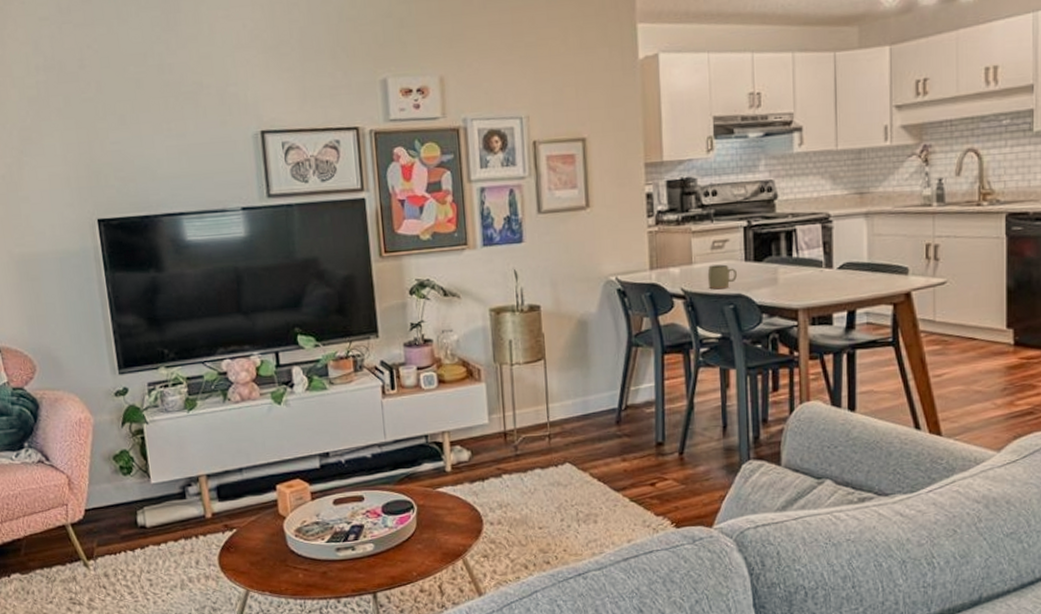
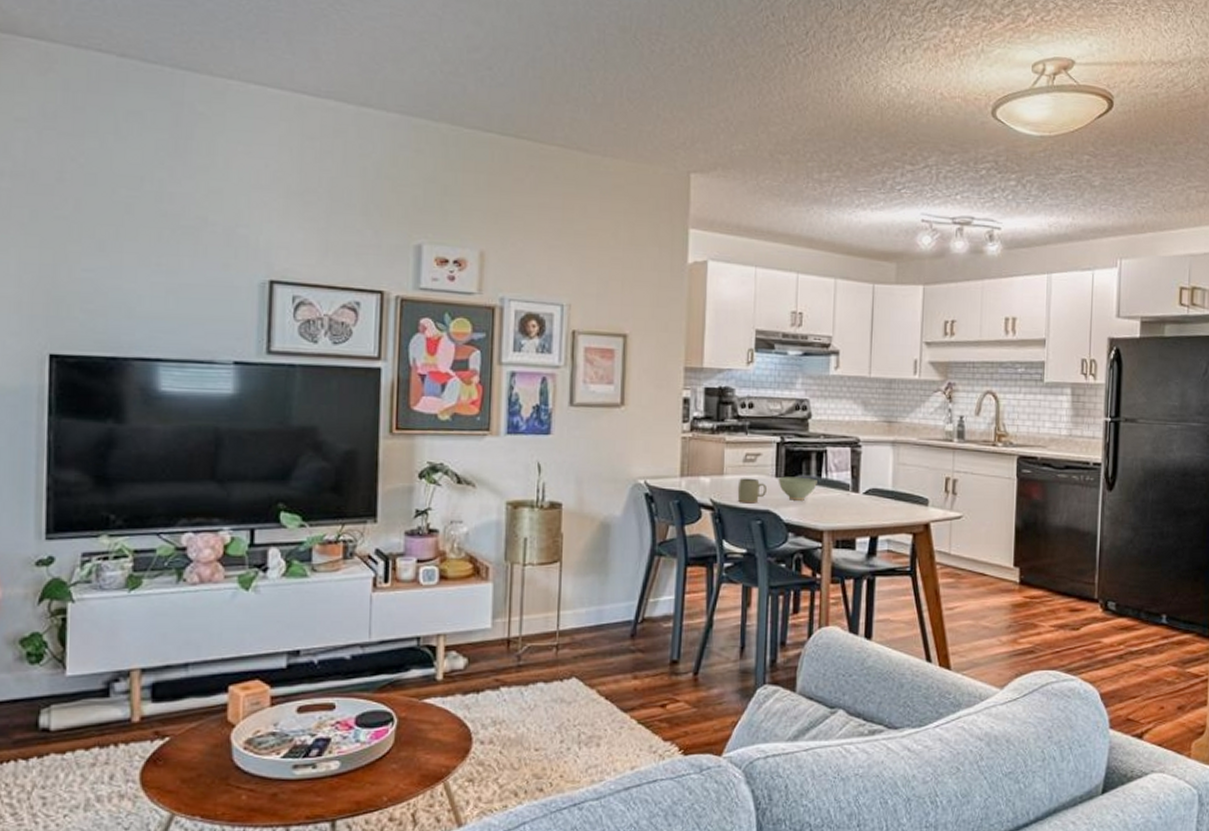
bowl: none [747,258,788,282] -> present [778,476,817,501]

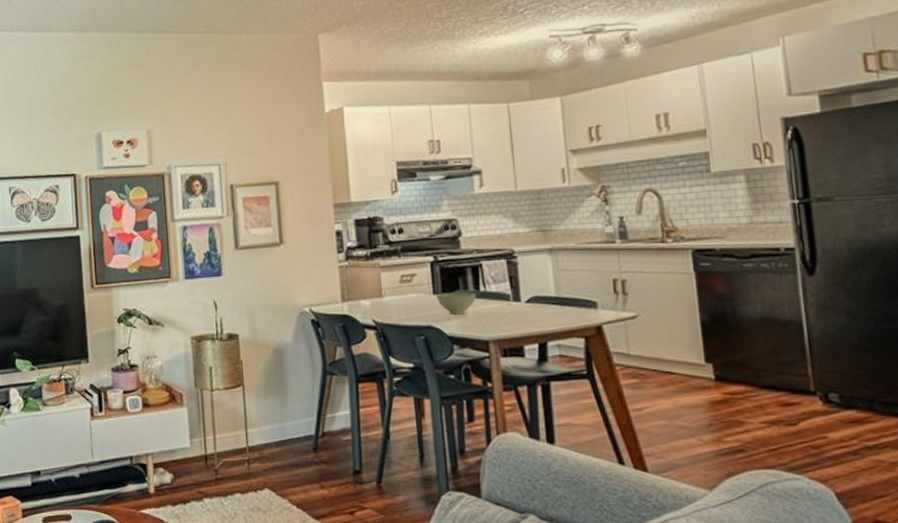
mug: present [737,478,766,504] -> none [397,297,426,321]

